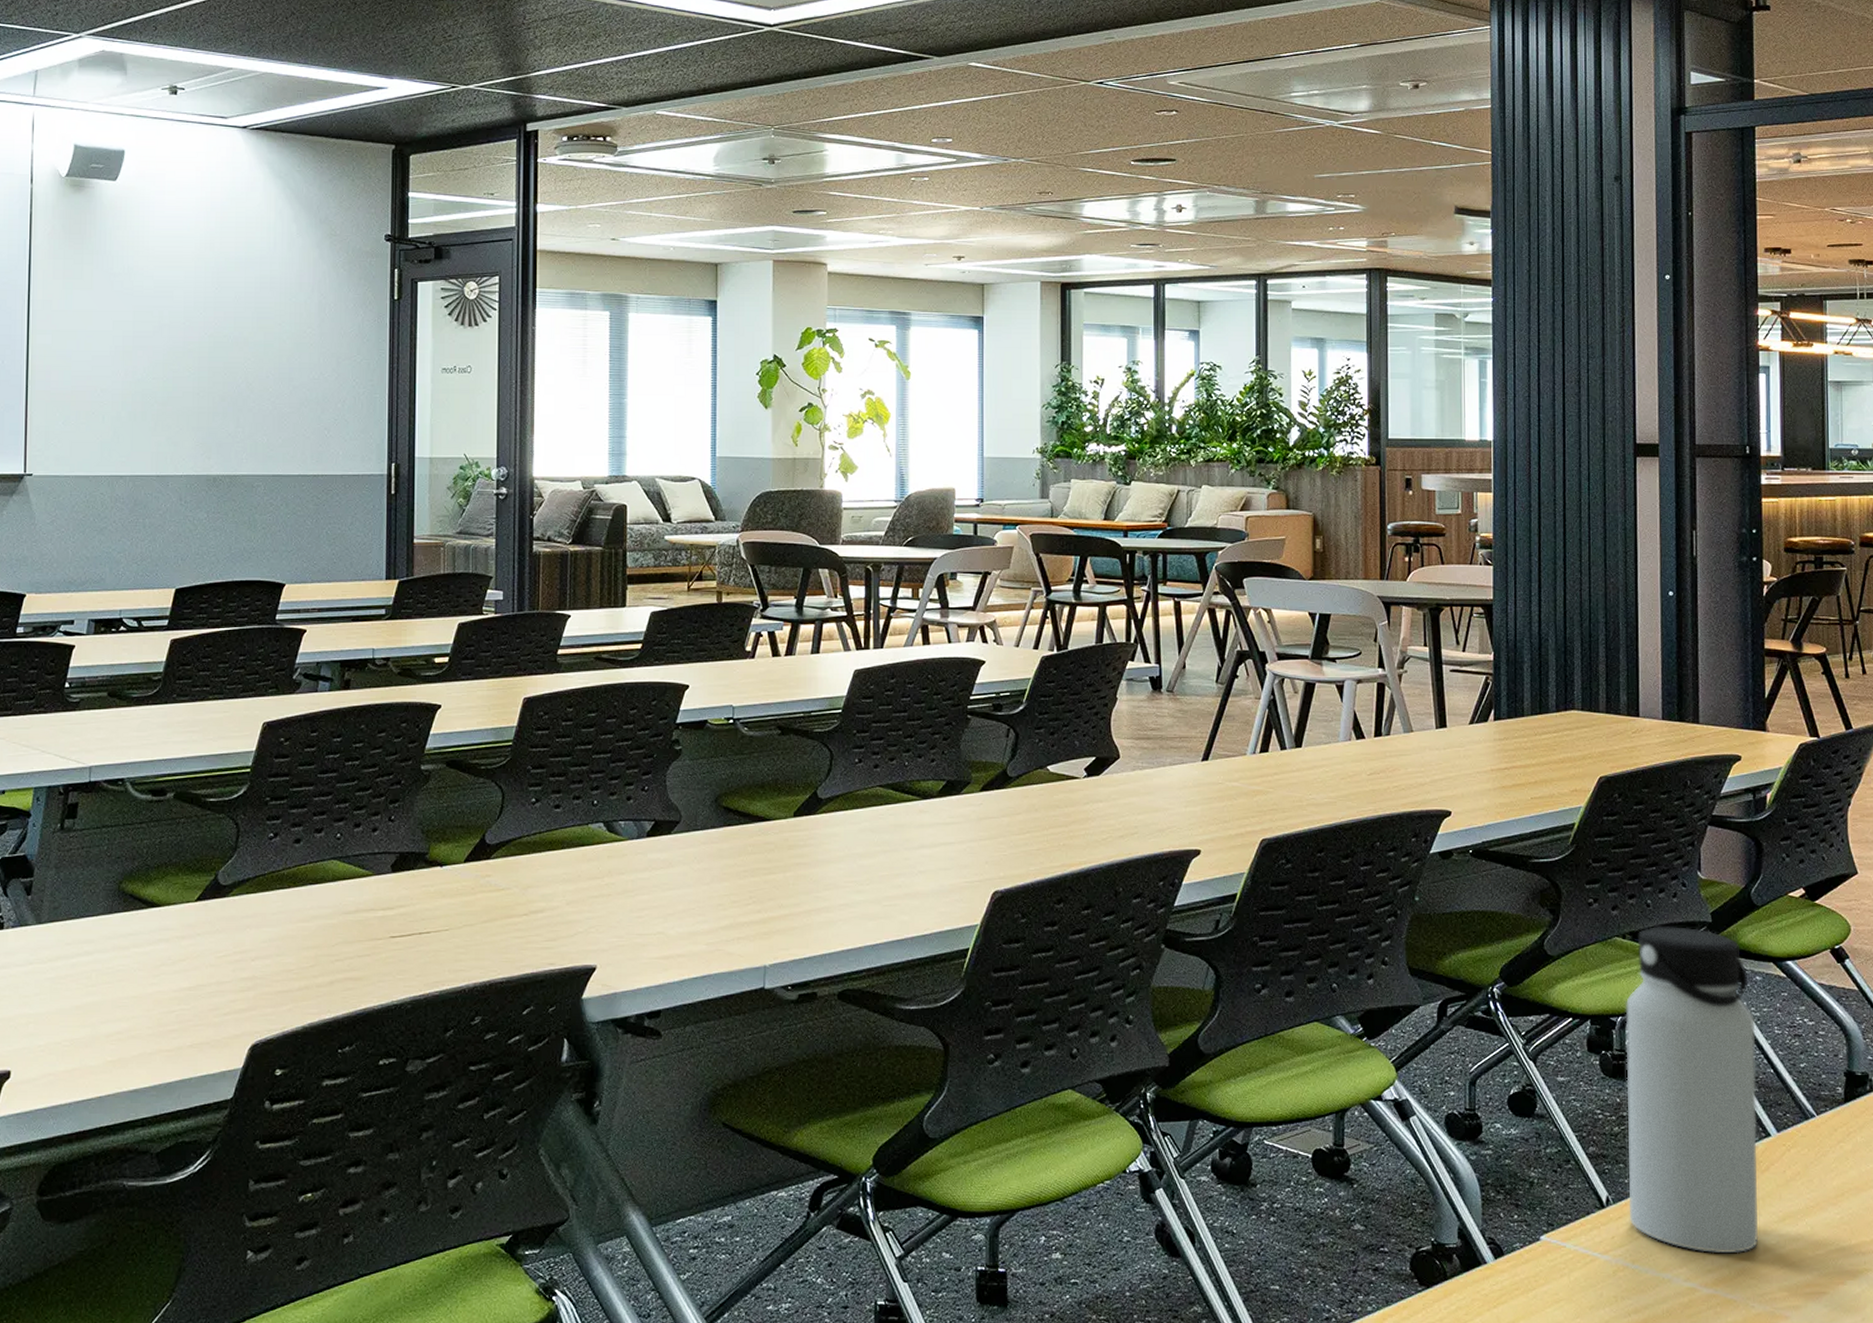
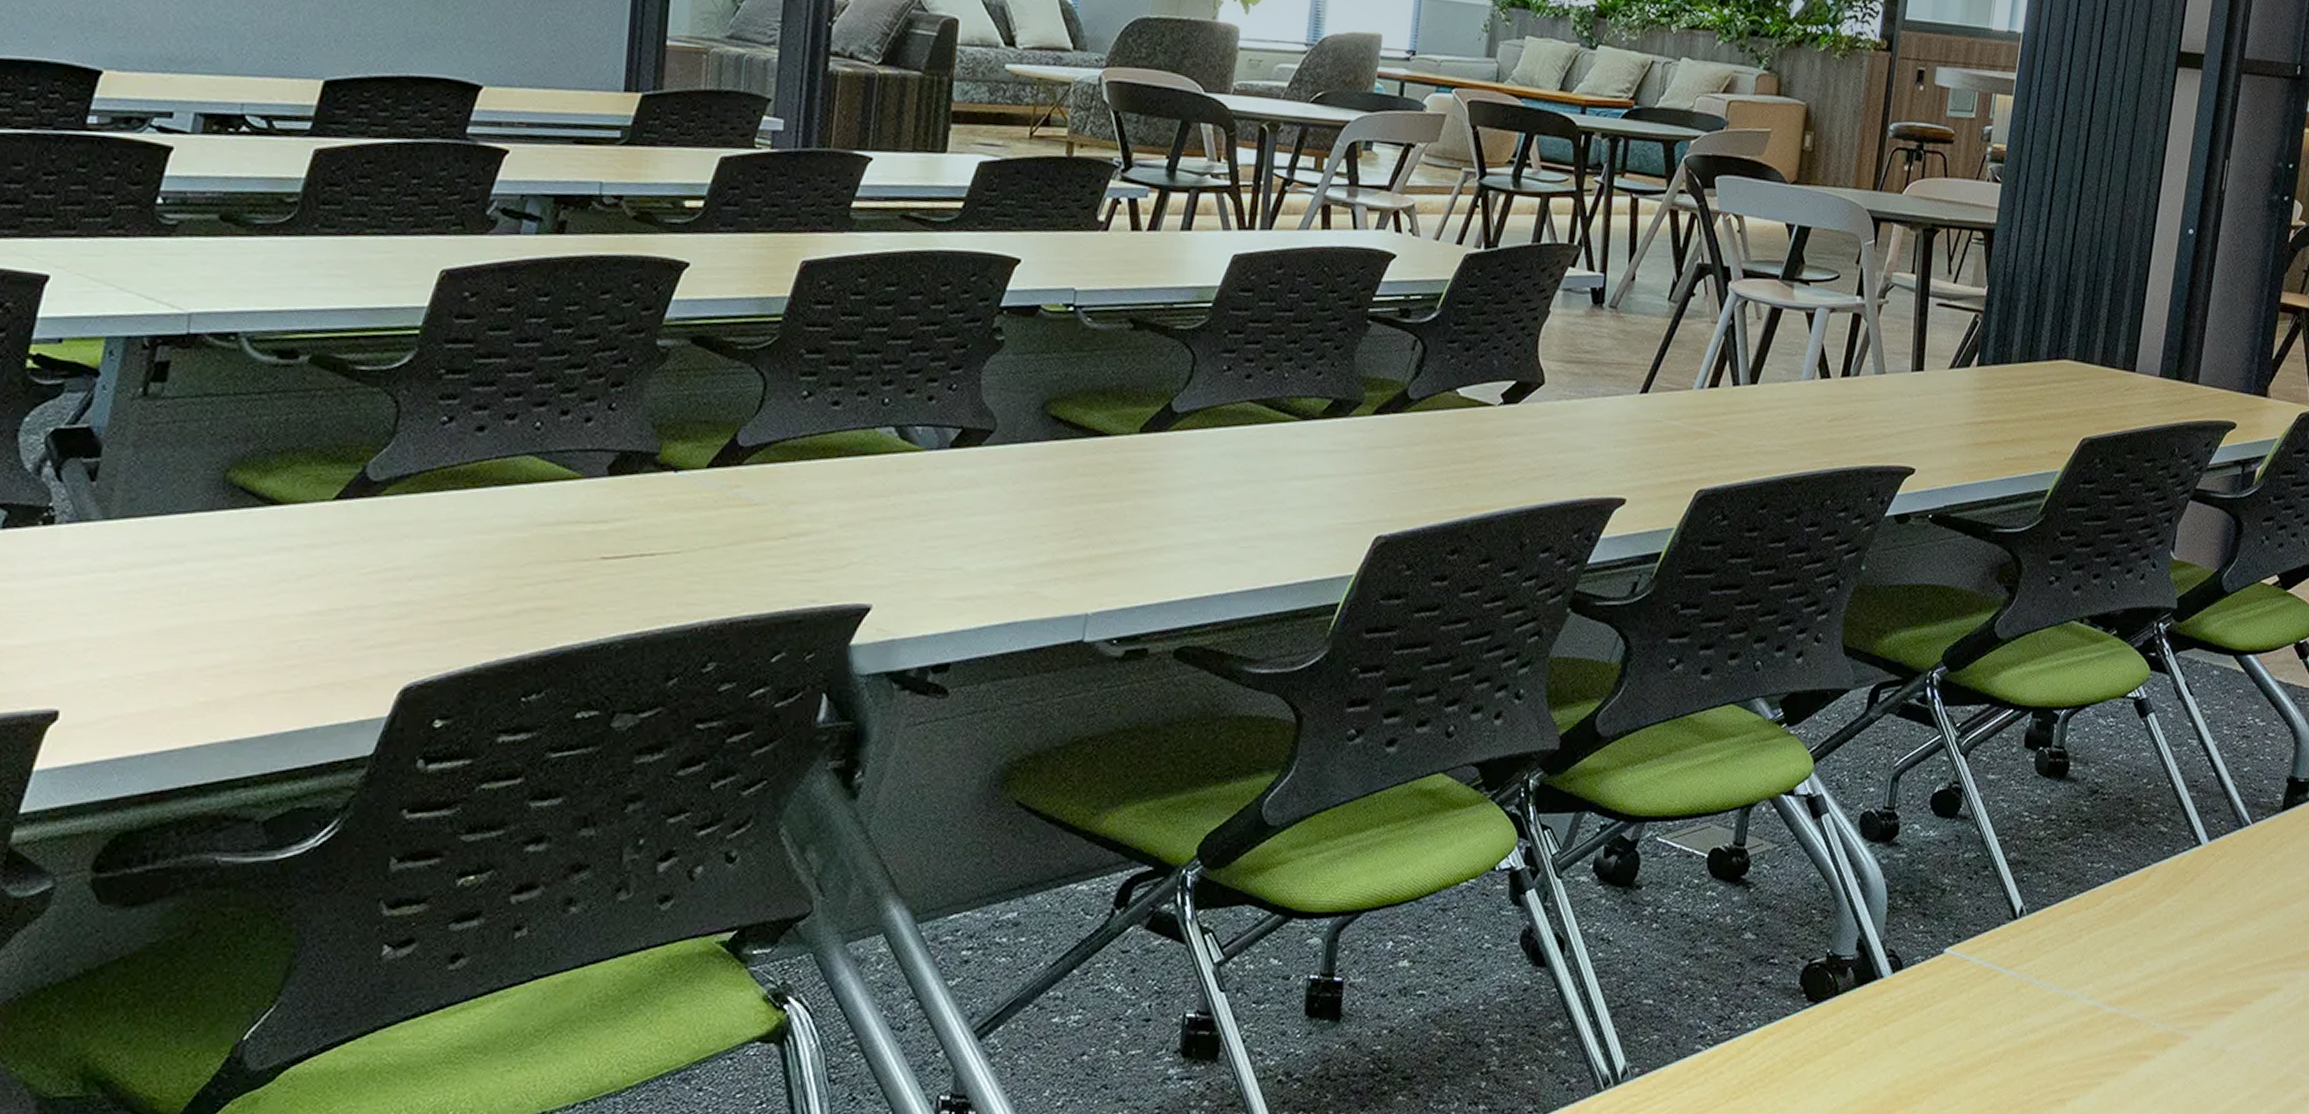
water bottle: present [1626,927,1759,1254] -> none [2040,611,2206,970]

